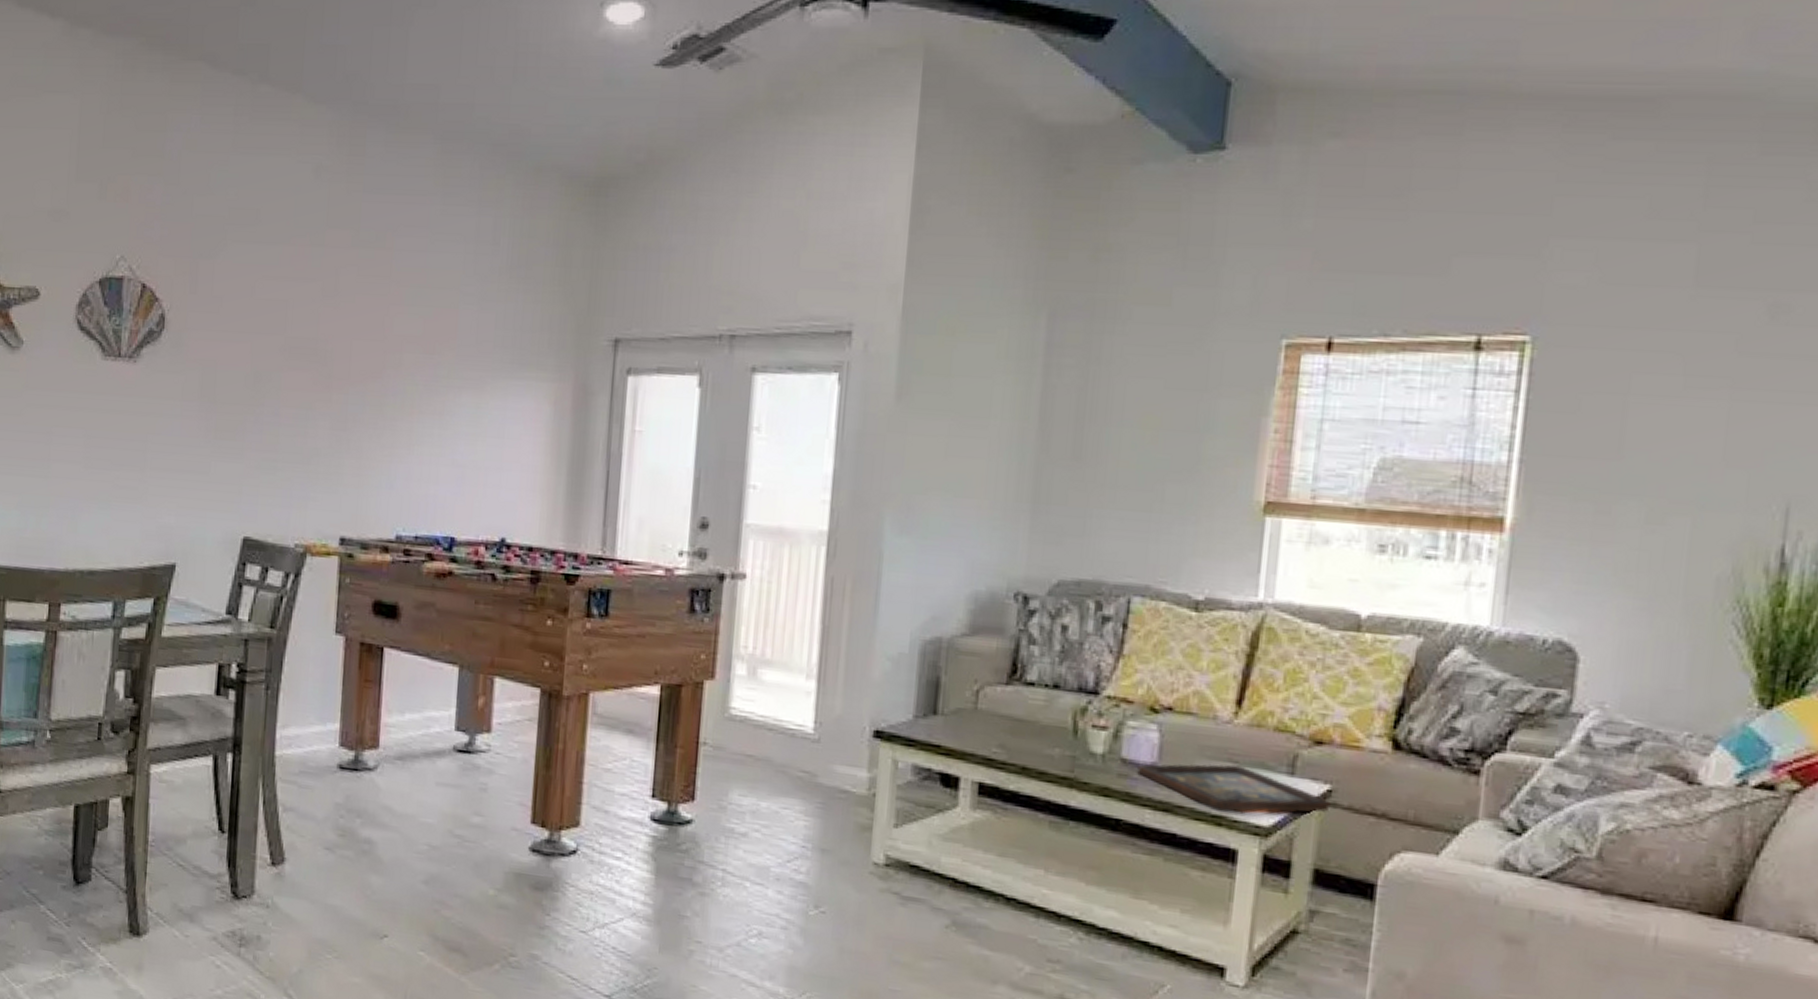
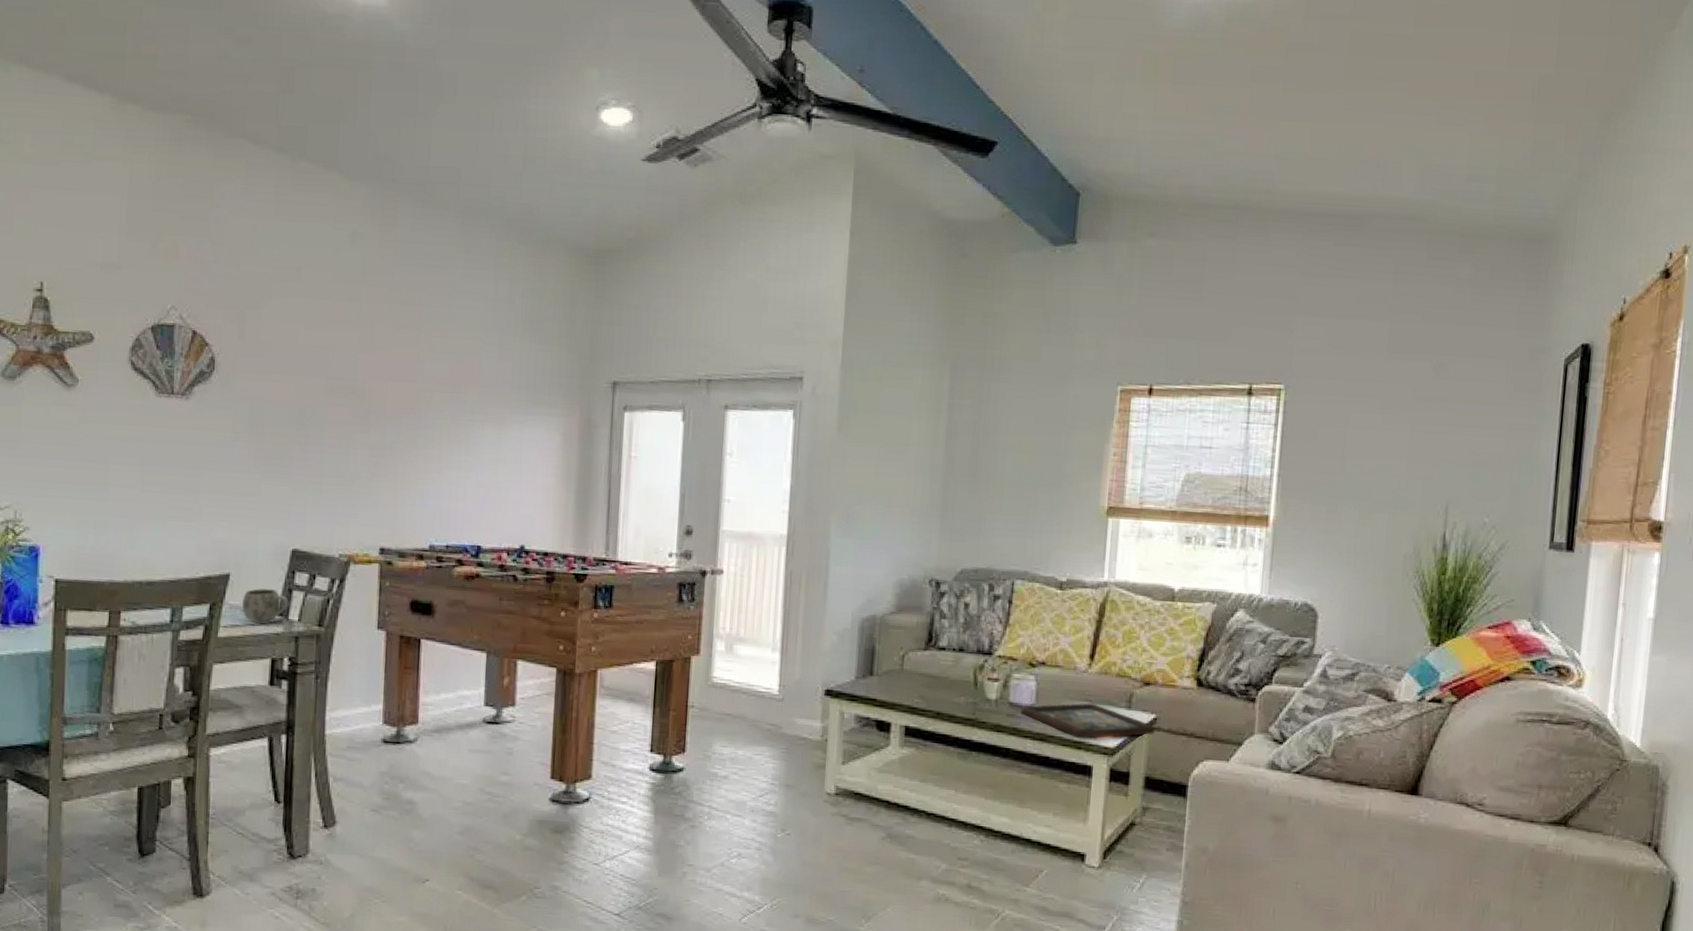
mug: none [188,582,238,622] -> present [242,588,288,624]

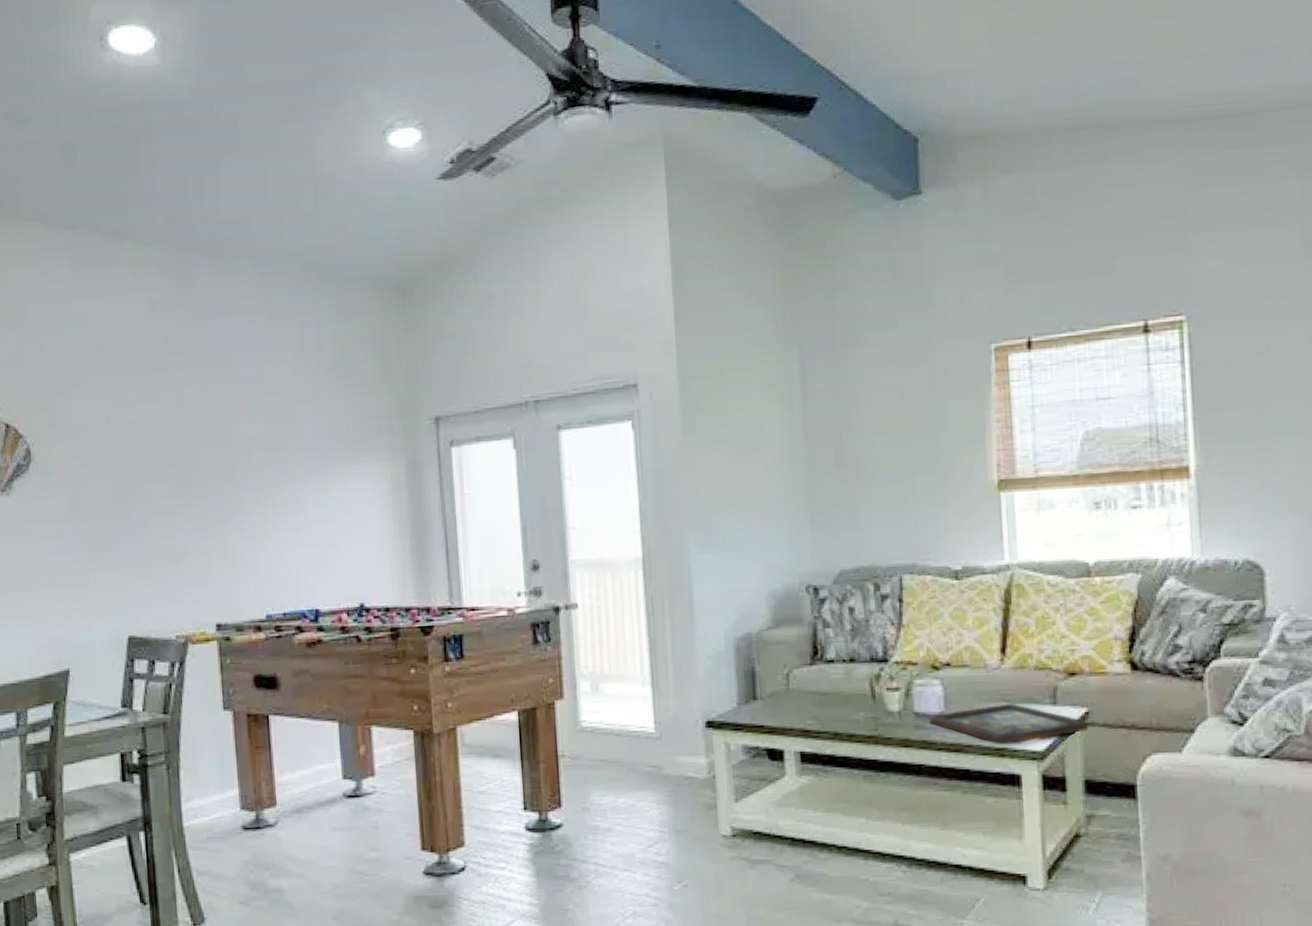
mug: present [242,588,288,624] -> none [85,681,131,719]

